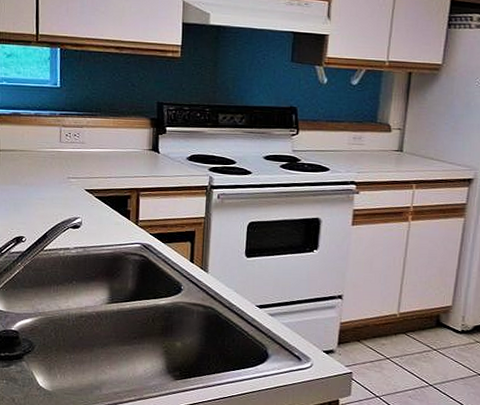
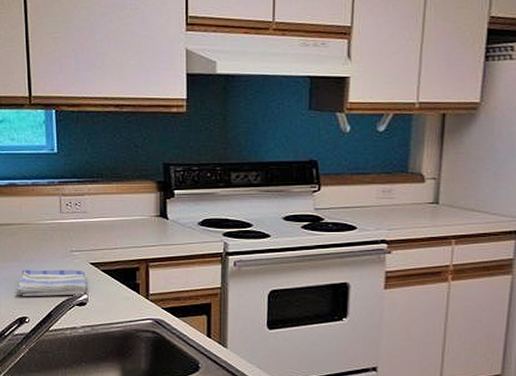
dish towel: none [12,193,82,219] -> present [13,269,87,297]

